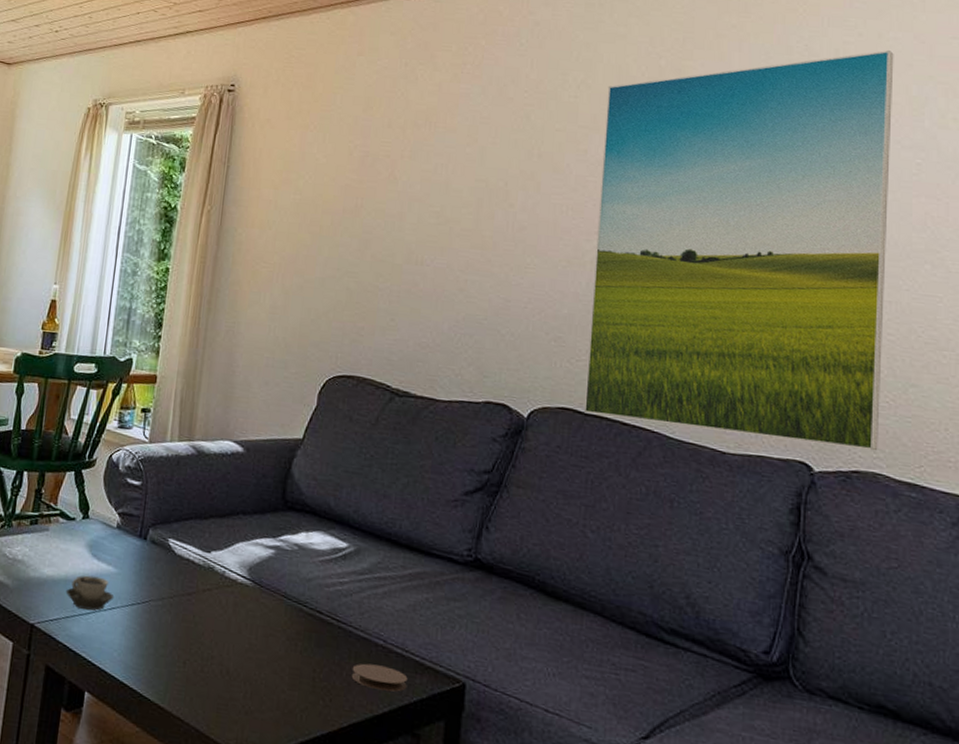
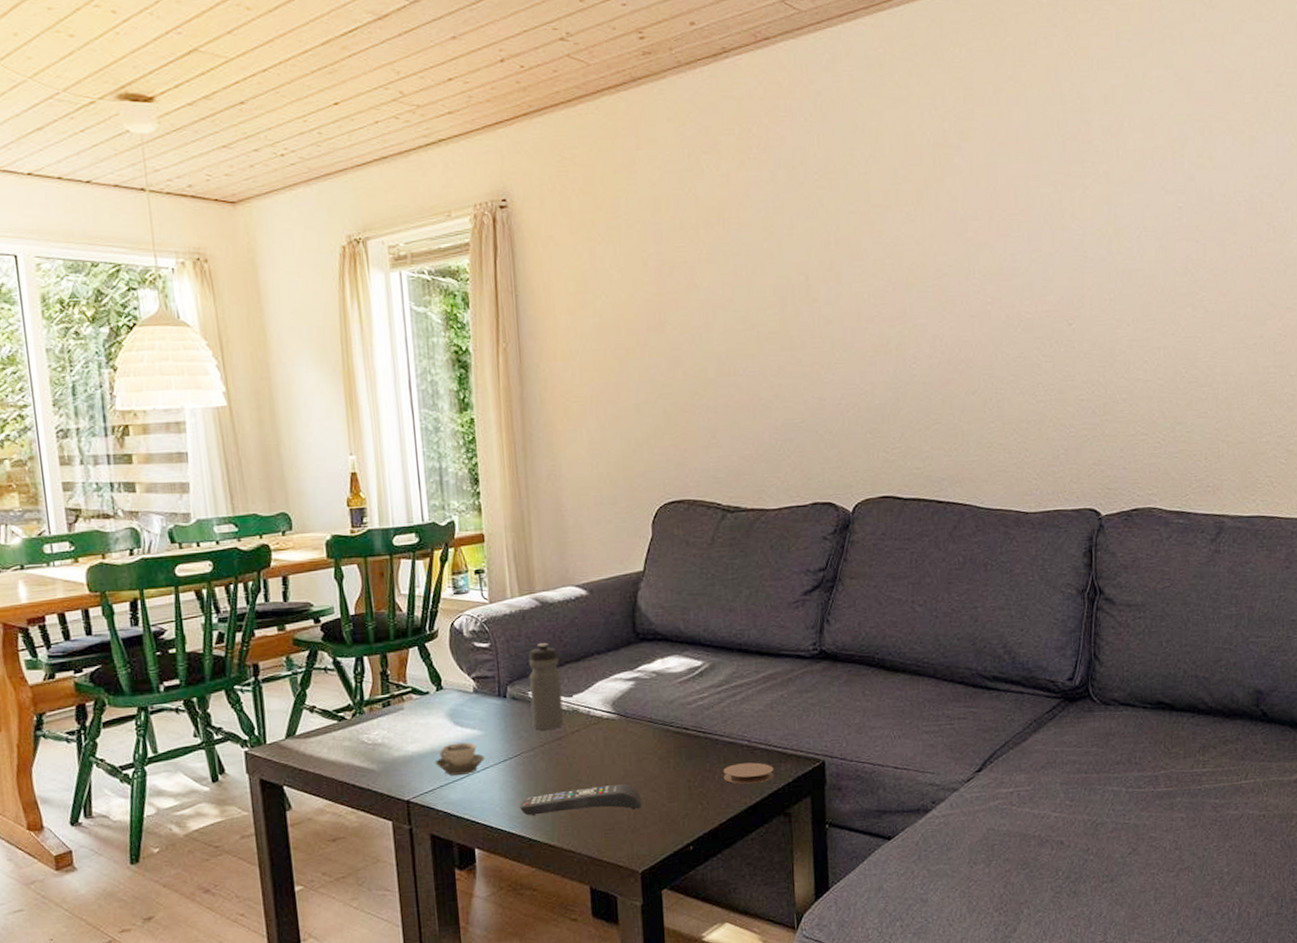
remote control: none [137,648,262,690] -> present [519,783,643,816]
water bottle: none [166,491,204,583] -> present [529,642,564,730]
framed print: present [583,50,894,451] -> none [895,91,1157,498]

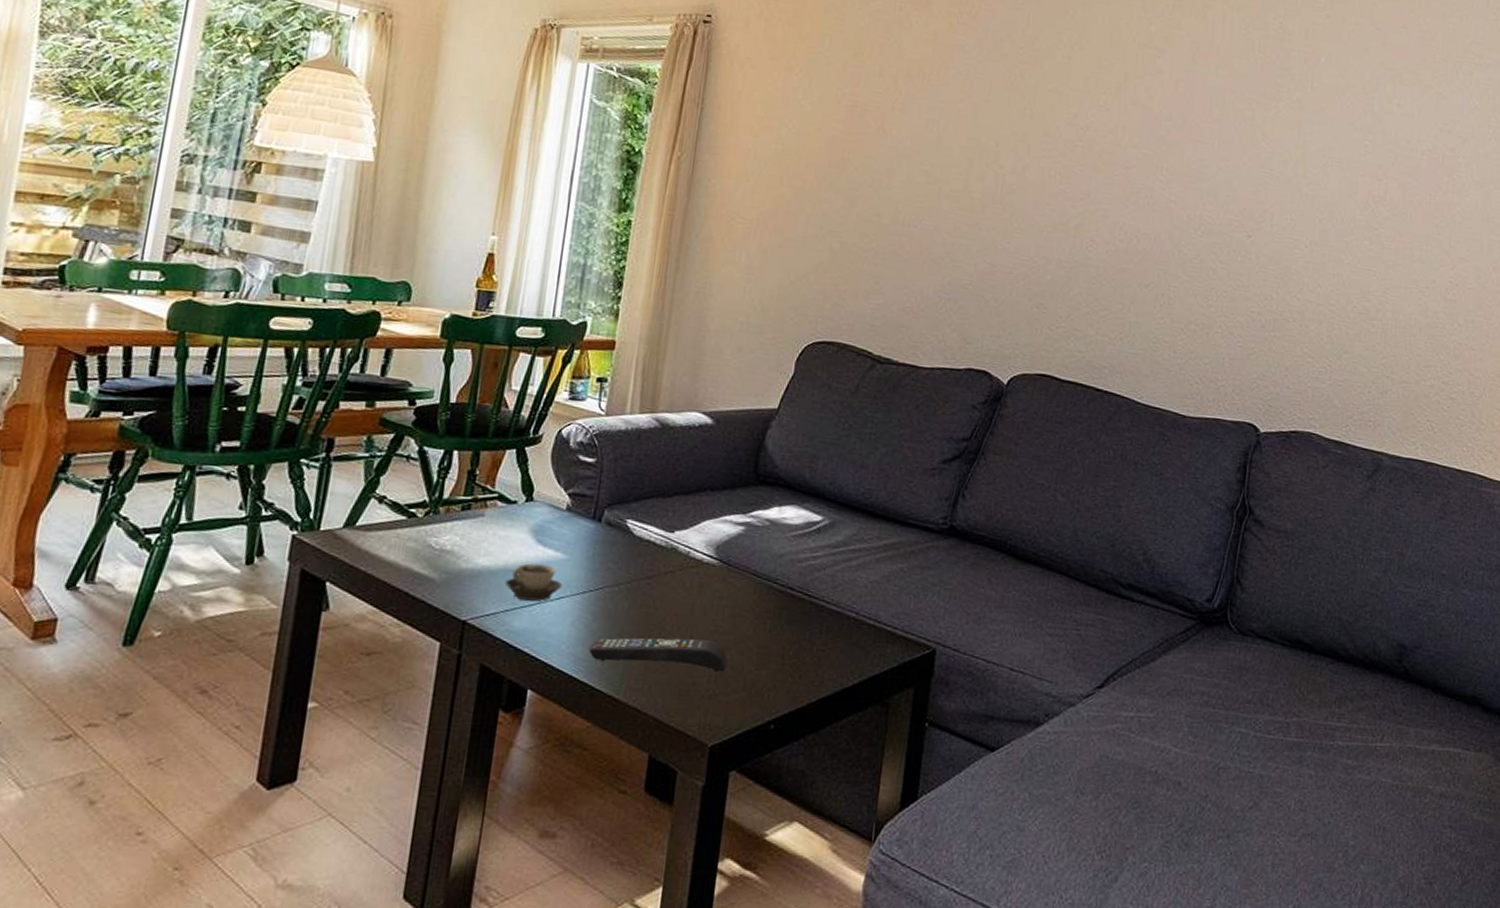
water bottle: present [529,642,564,730] -> none [623,467,668,566]
coaster: present [723,762,774,784] -> none [822,637,879,663]

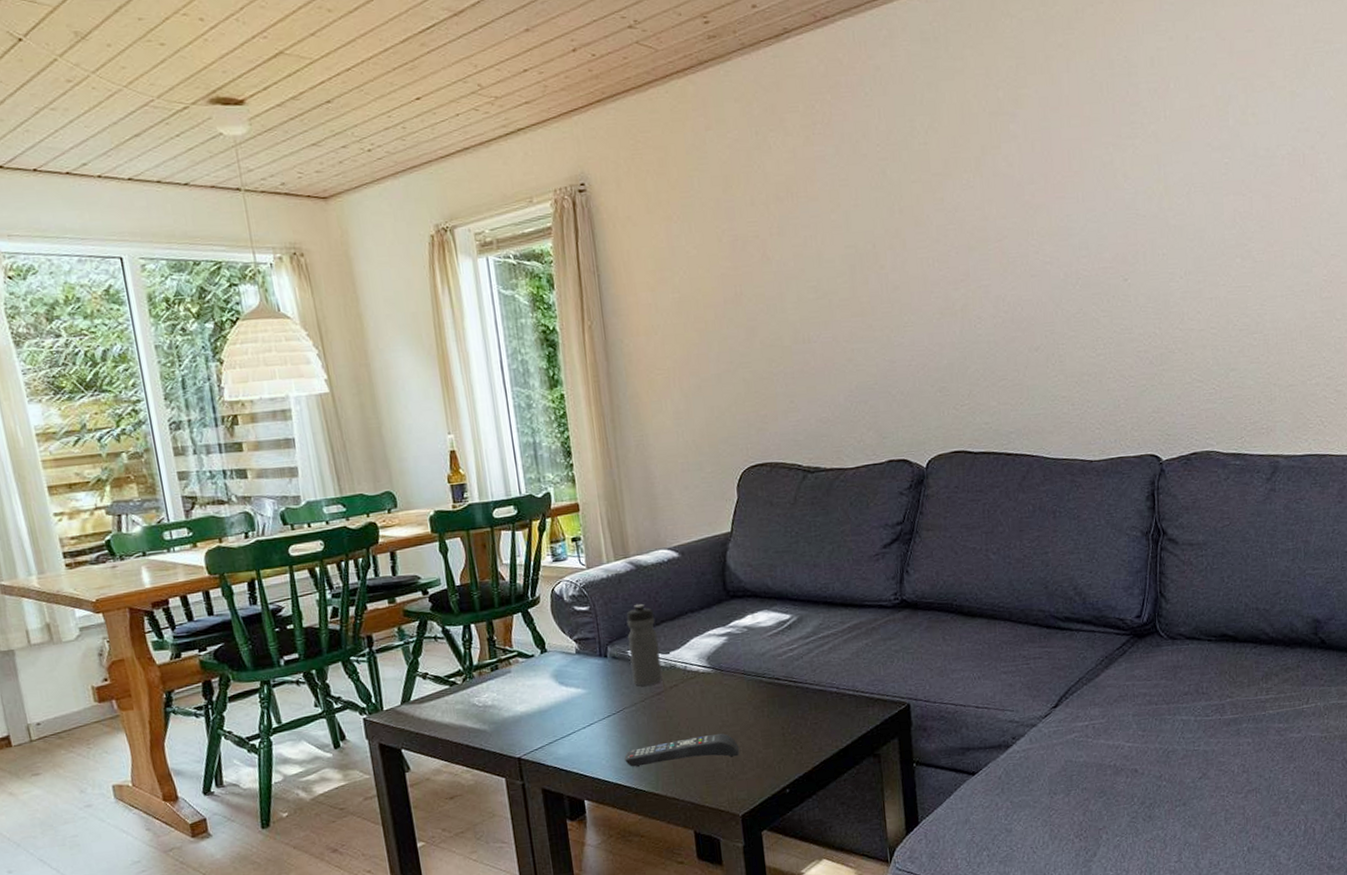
cup: present [504,563,563,602] -> none [542,700,590,733]
water bottle: none [623,467,668,566] -> present [626,603,662,686]

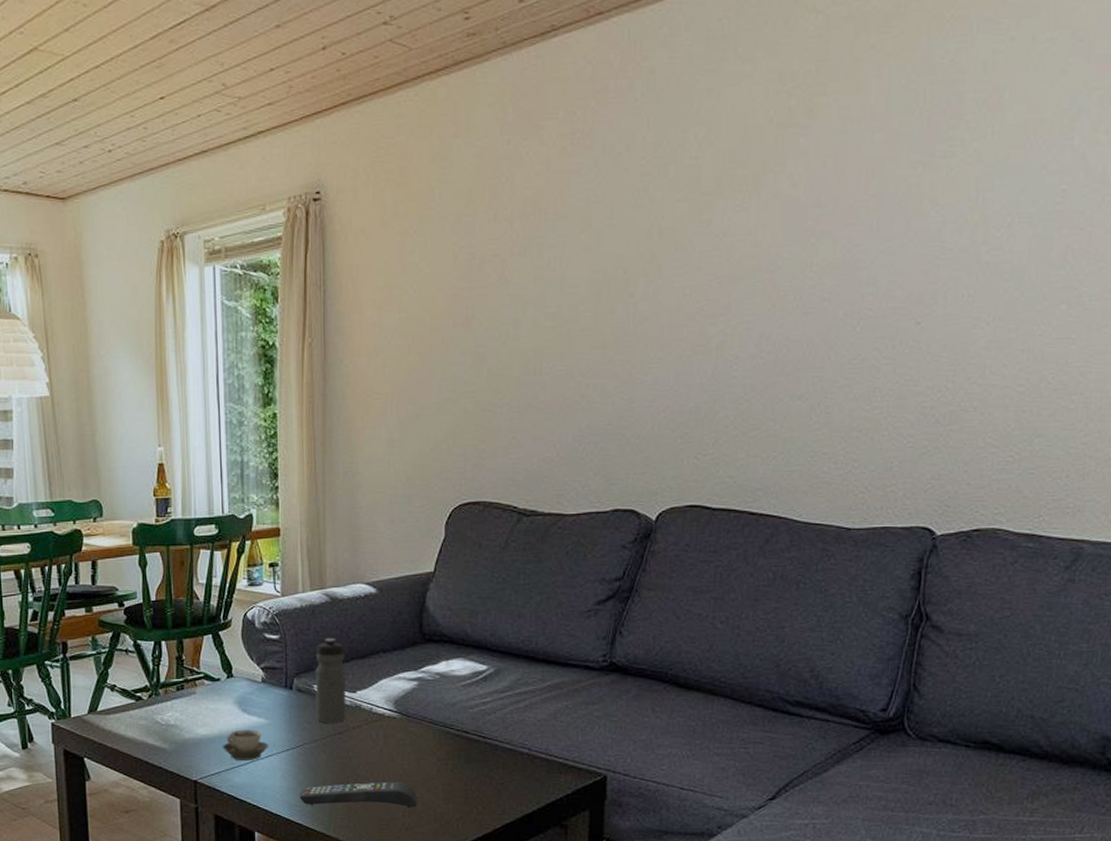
cup: none [542,700,590,733] -> present [222,729,270,760]

